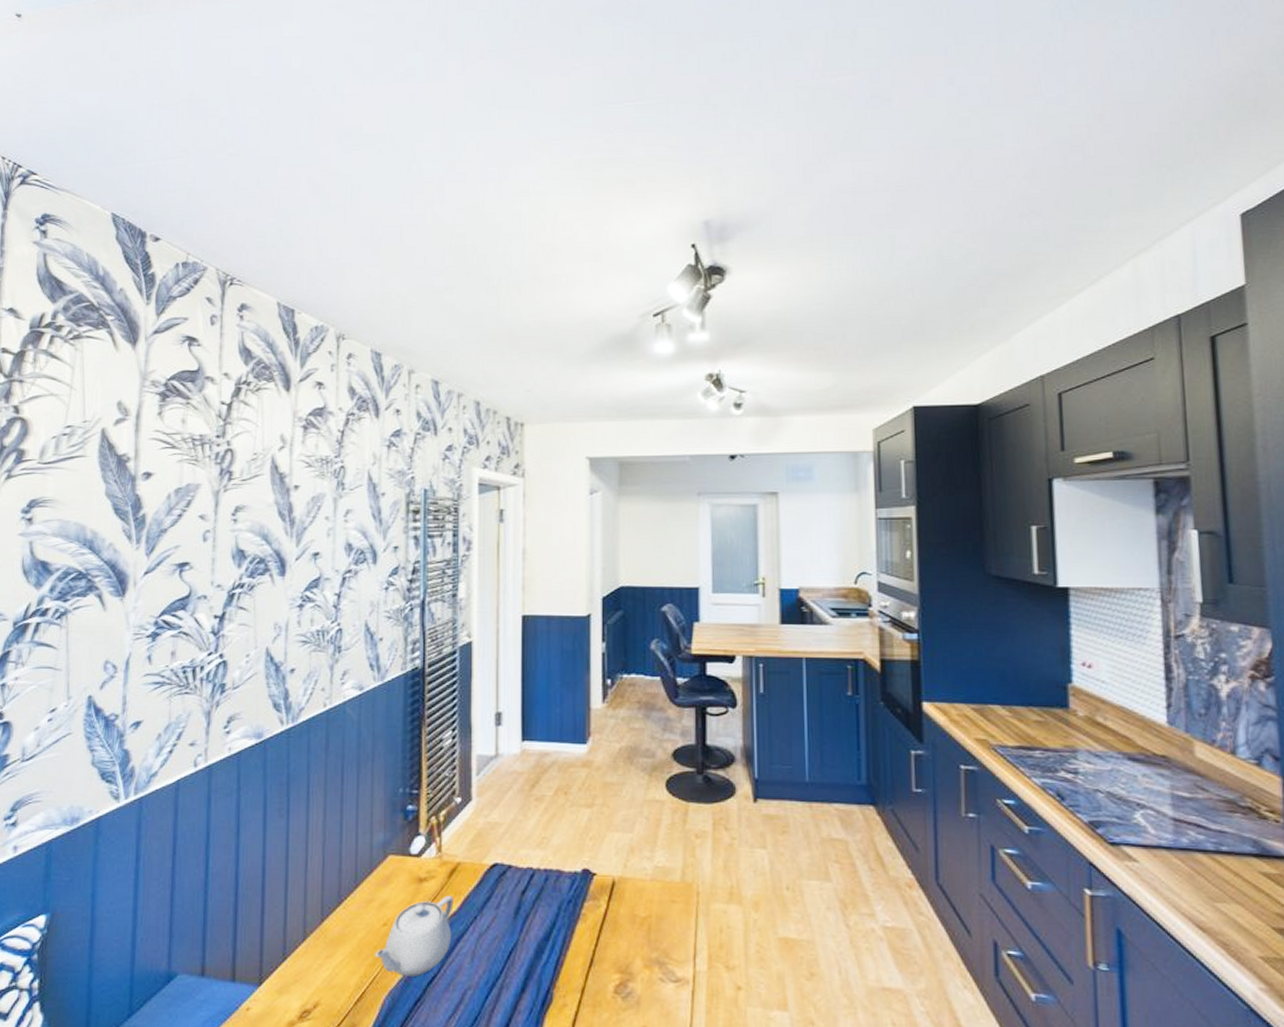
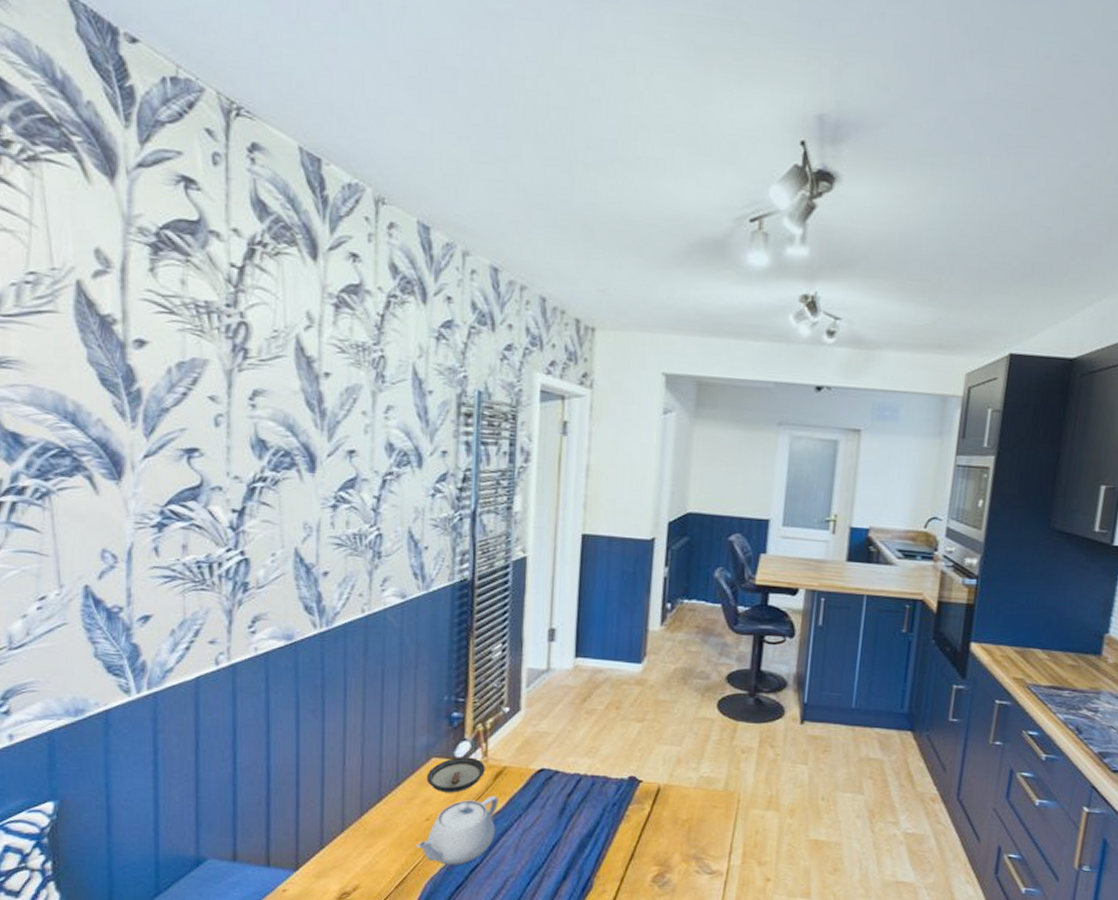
saucer: none [383,853,440,894] -> present [426,757,485,793]

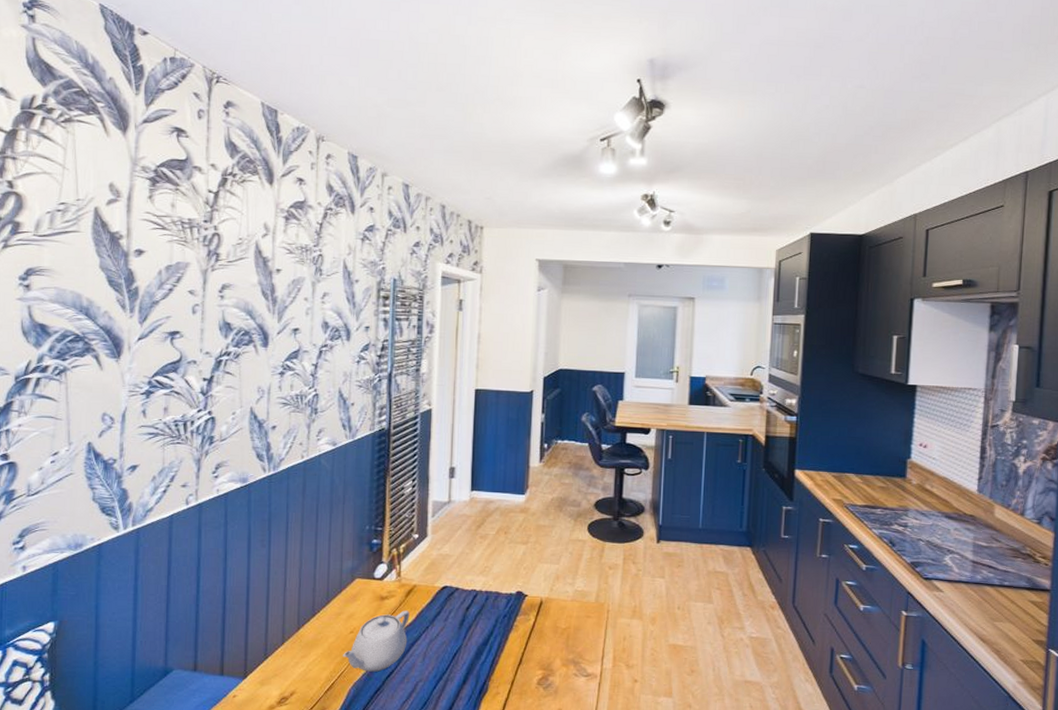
saucer: present [426,757,485,793] -> none [351,577,399,609]

